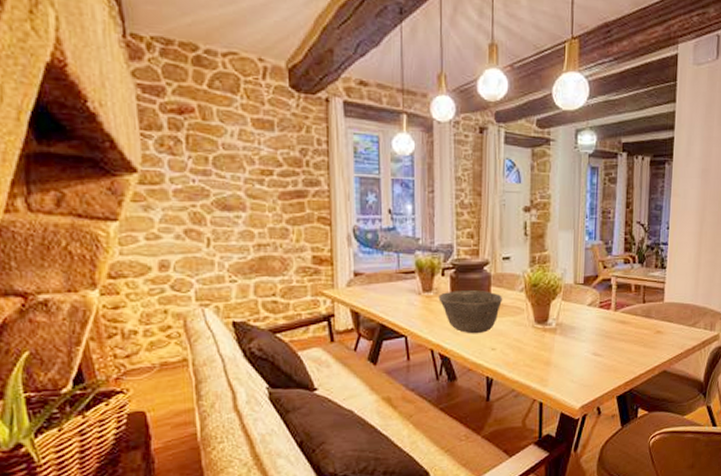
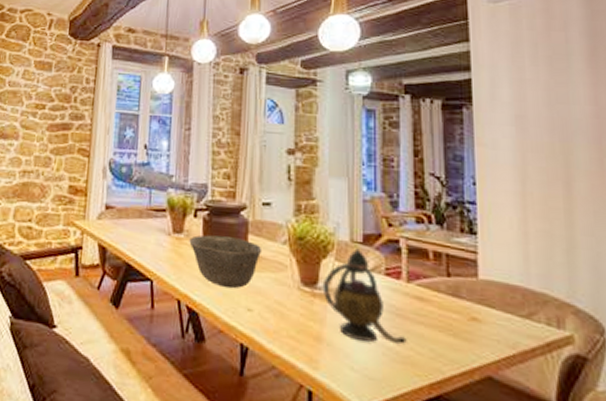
teapot: none [551,289,612,359] -> present [322,248,407,345]

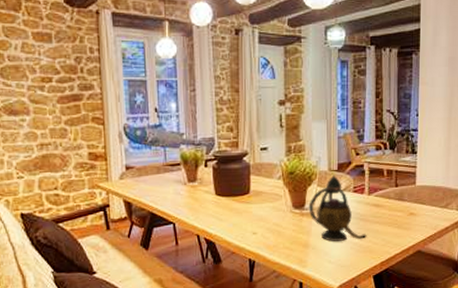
bowl: present [189,235,263,289] -> none [202,179,262,220]

